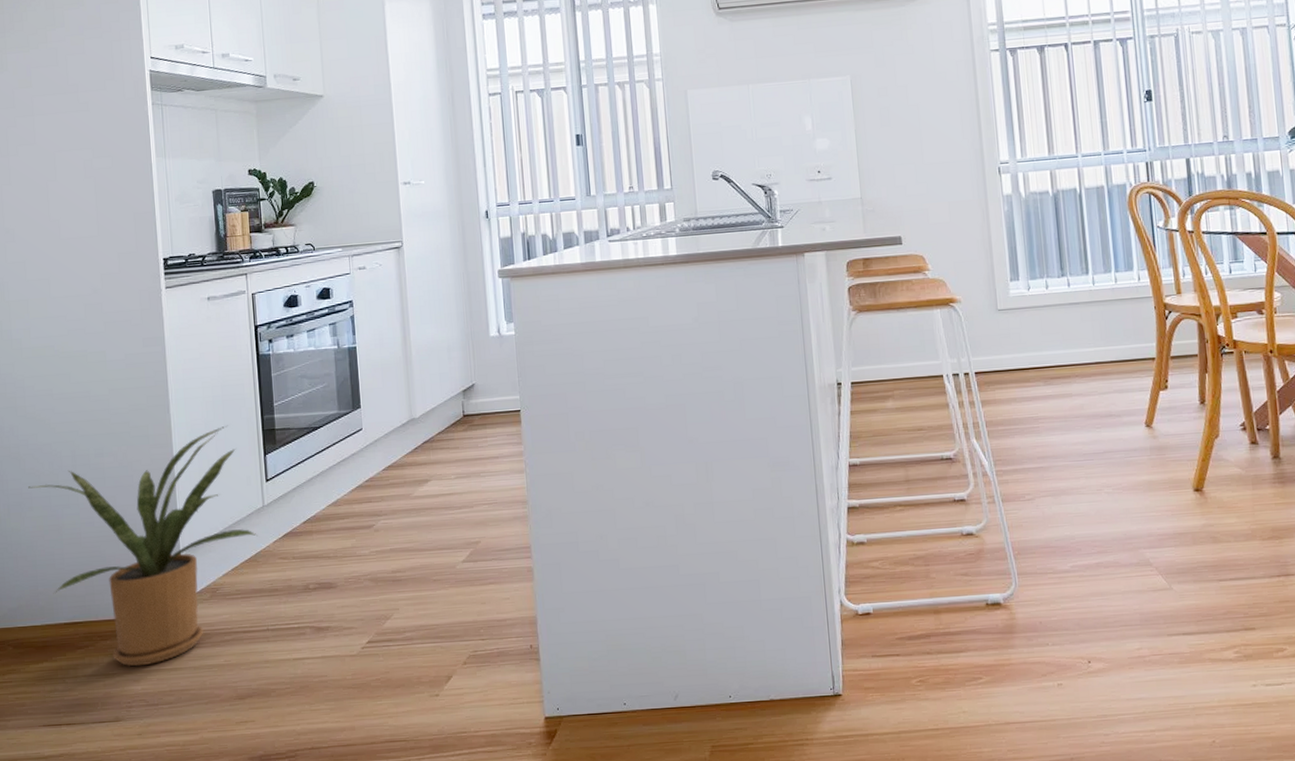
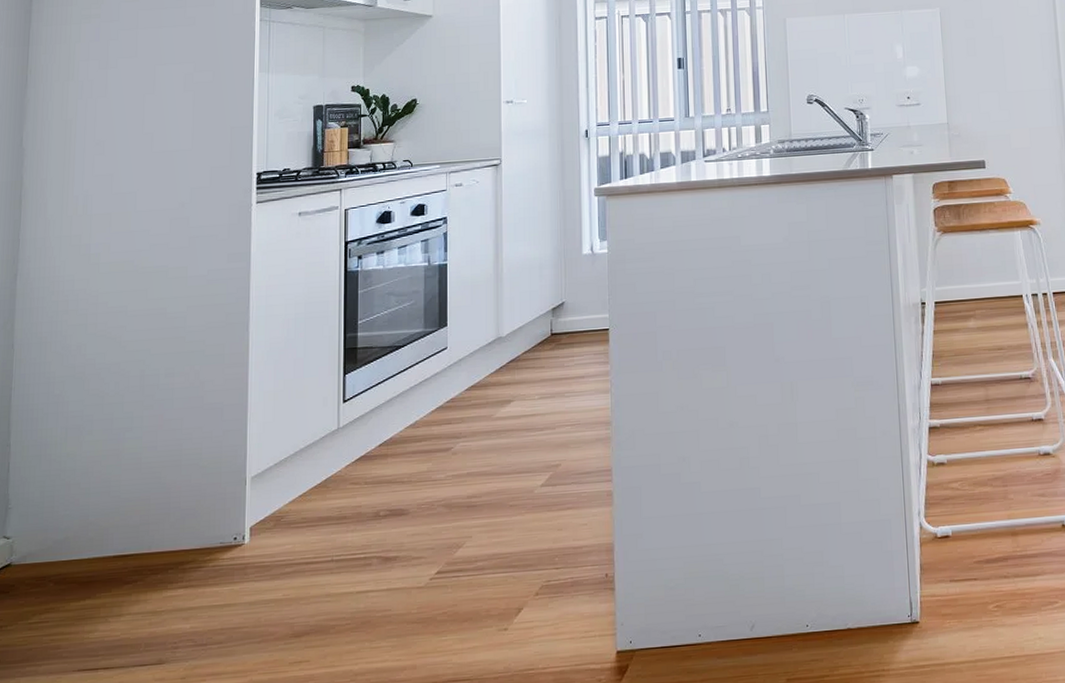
house plant: present [28,425,258,667] -> none [90,343,330,603]

